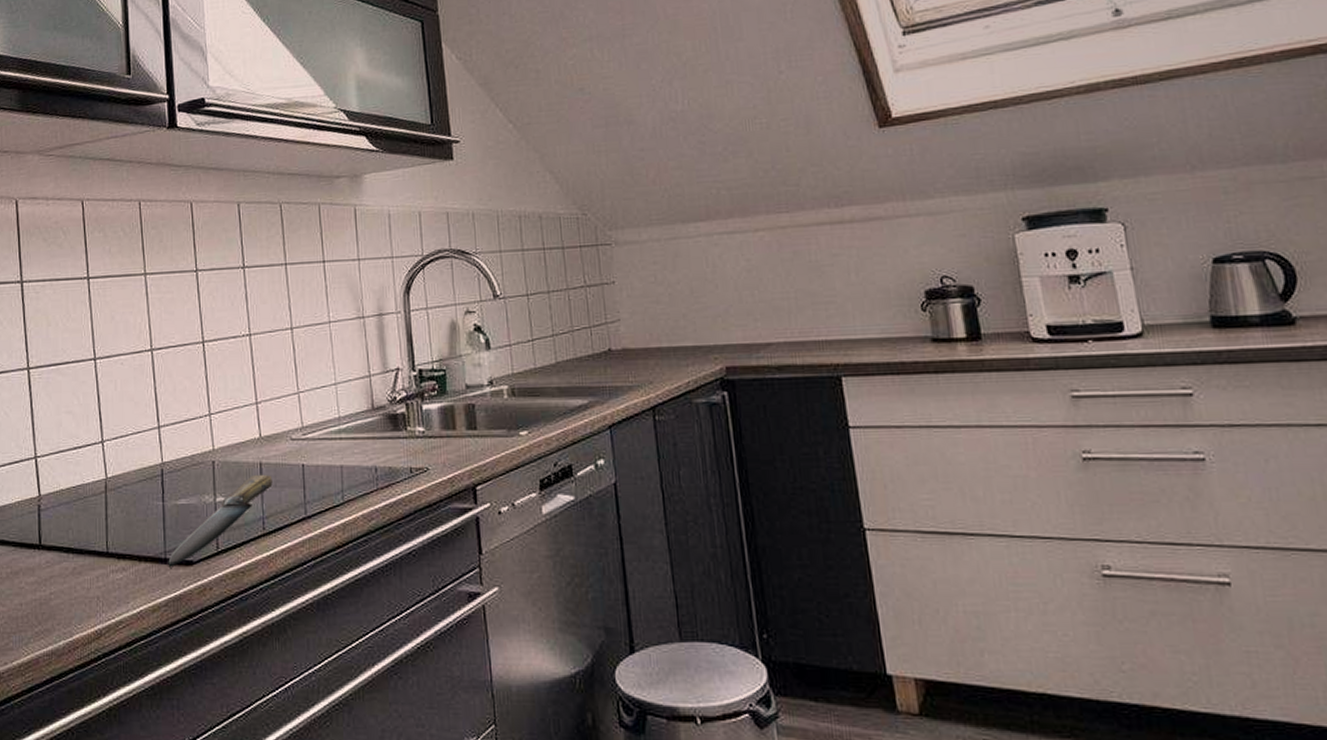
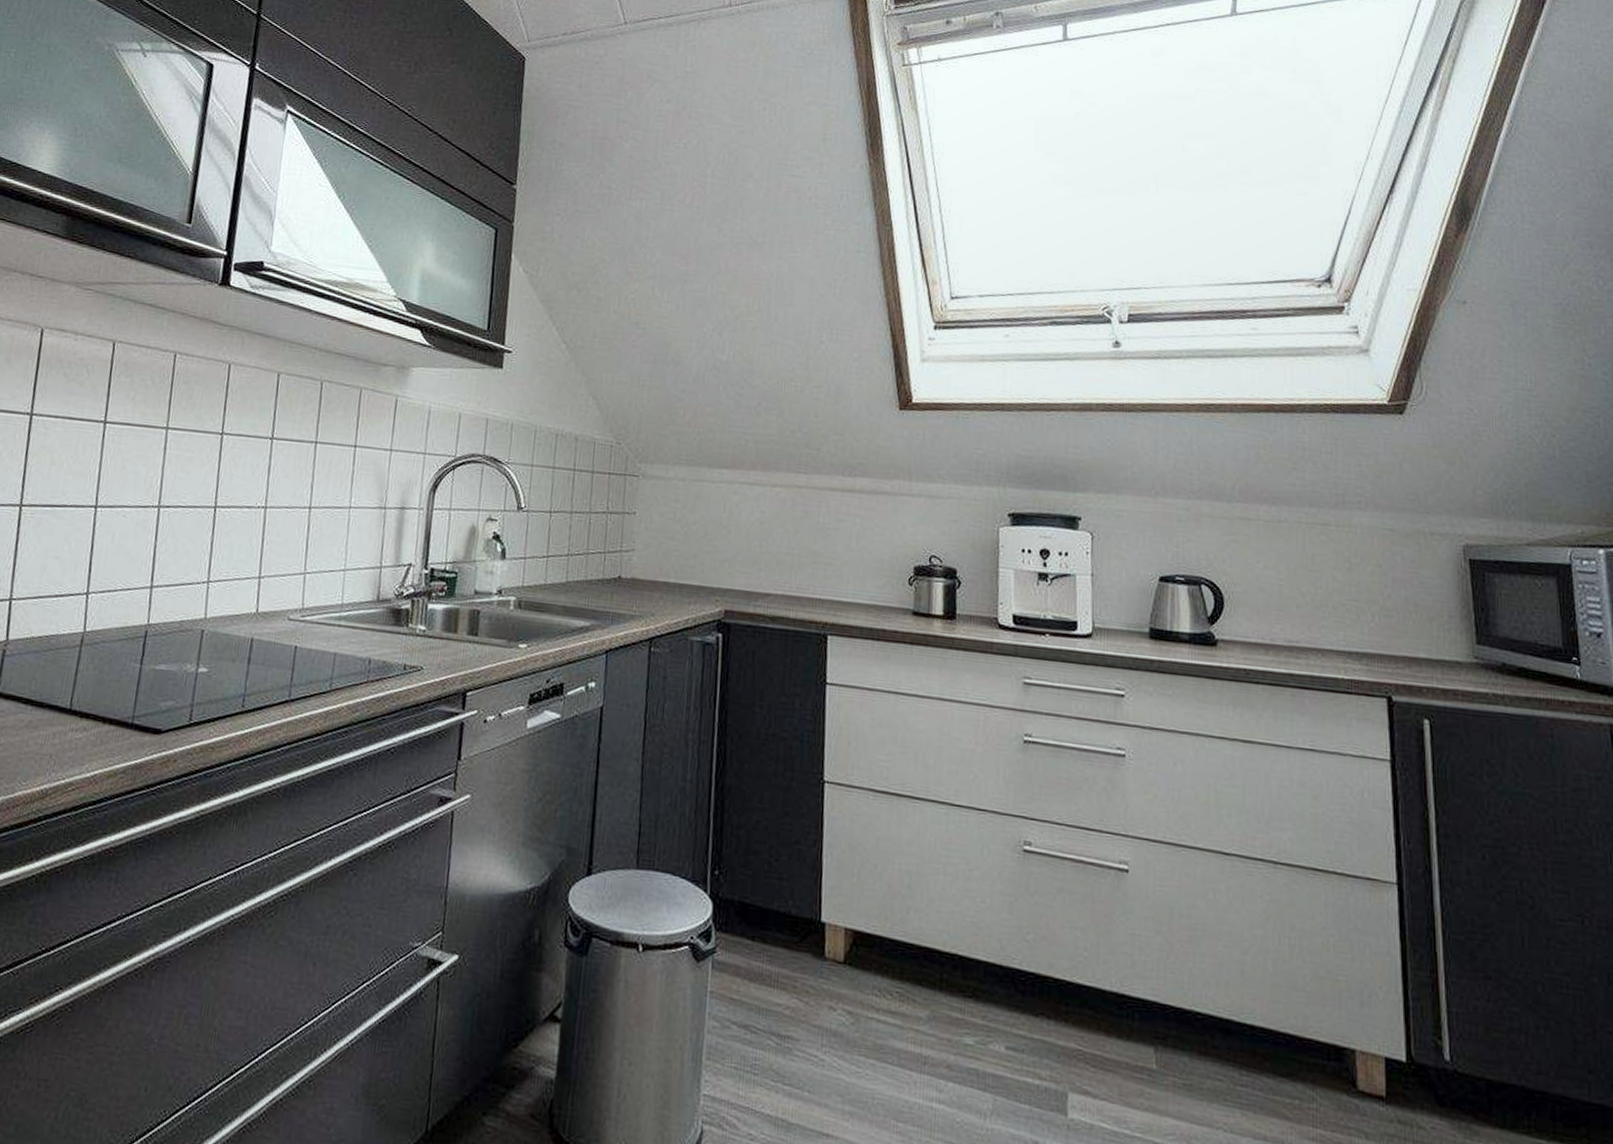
kitchen knife: present [168,474,273,568] -> none [133,649,262,734]

